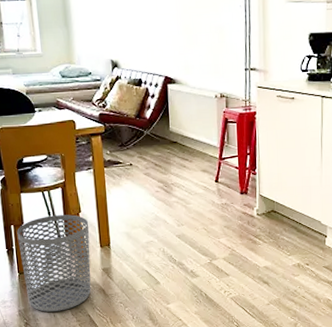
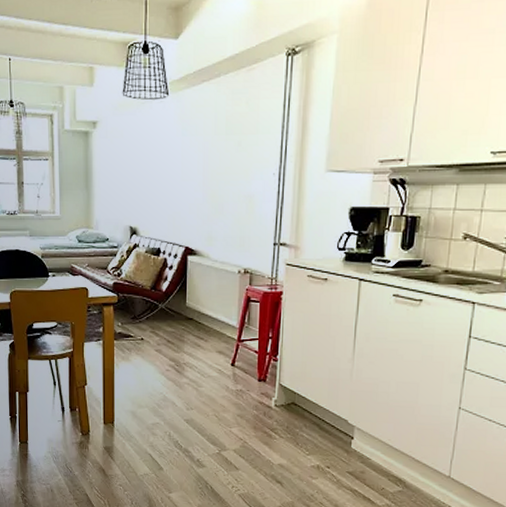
waste bin: present [17,214,91,312] -> none [21,385,94,487]

